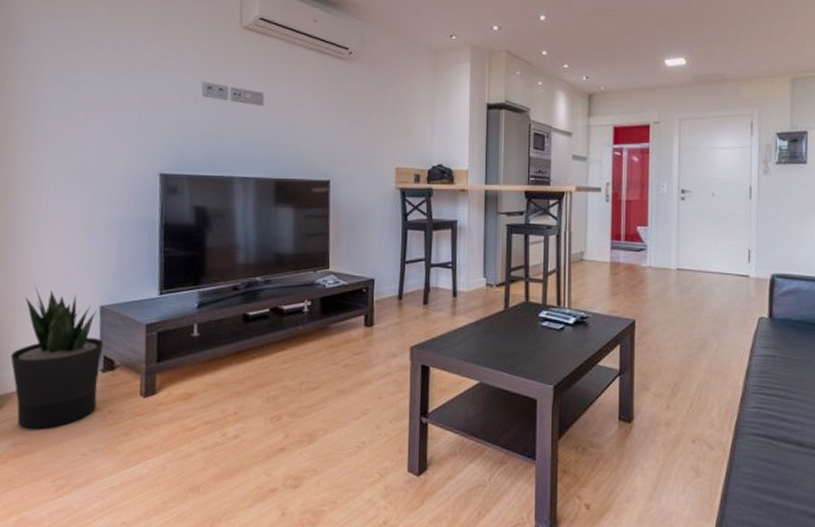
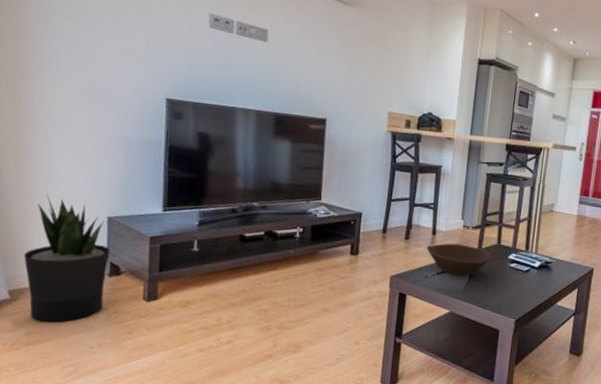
bowl: none [447,304,521,341] -> present [426,243,492,277]

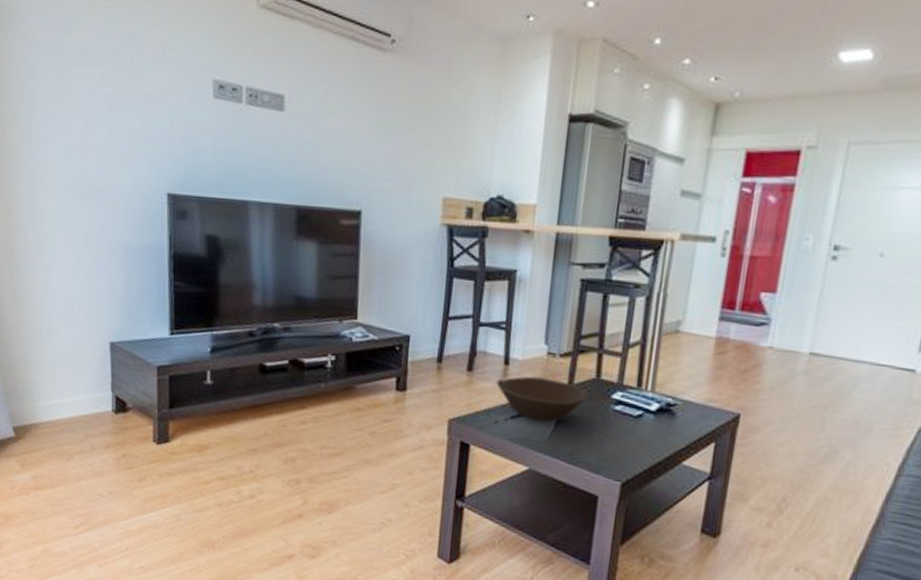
planter: present [24,194,110,323] -> none [26,315,115,465]

